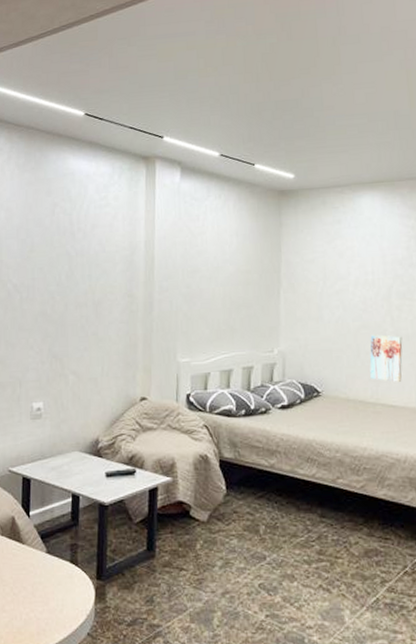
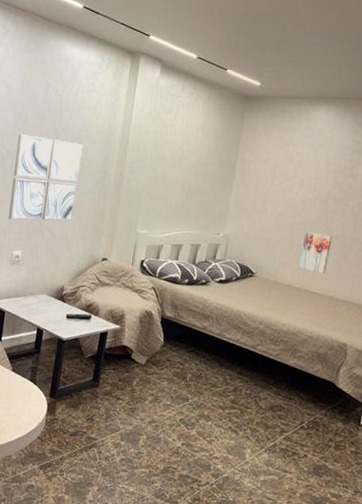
wall art: none [22,264,103,366] -> present [8,134,83,222]

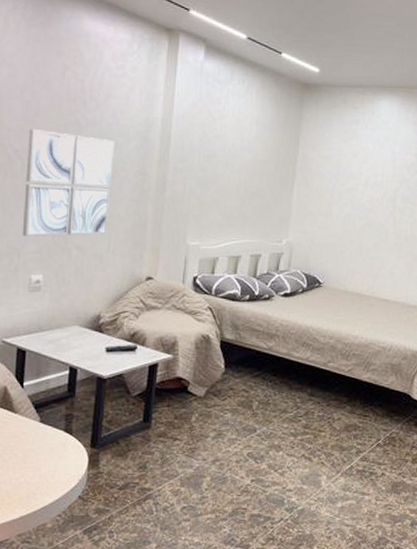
wall art: present [299,231,332,274] -> none [369,234,401,279]

